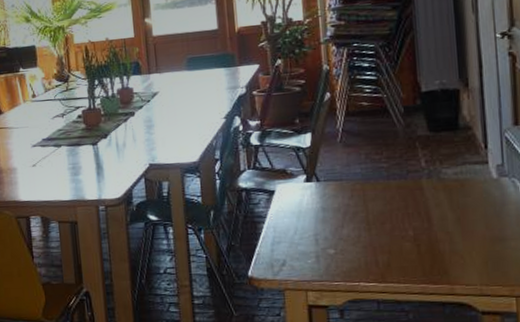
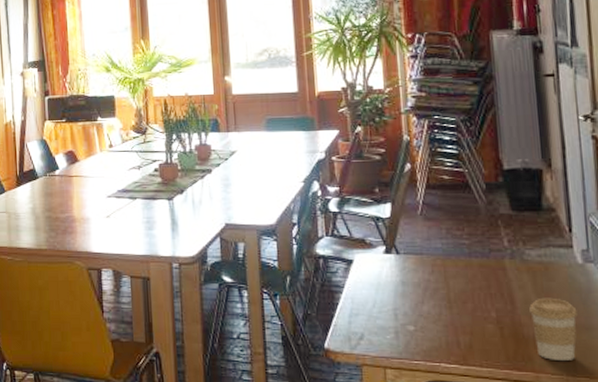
coffee cup: none [445,213,492,272] -> present [529,297,578,360]

